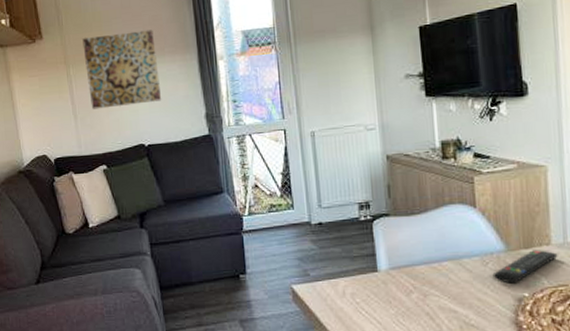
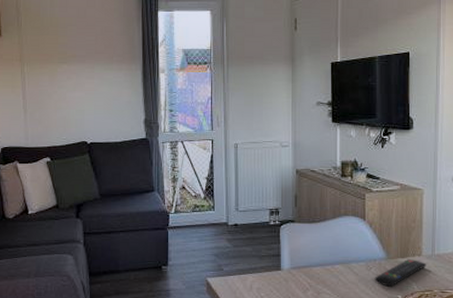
wall art: present [82,29,162,110] -> none [38,39,107,106]

